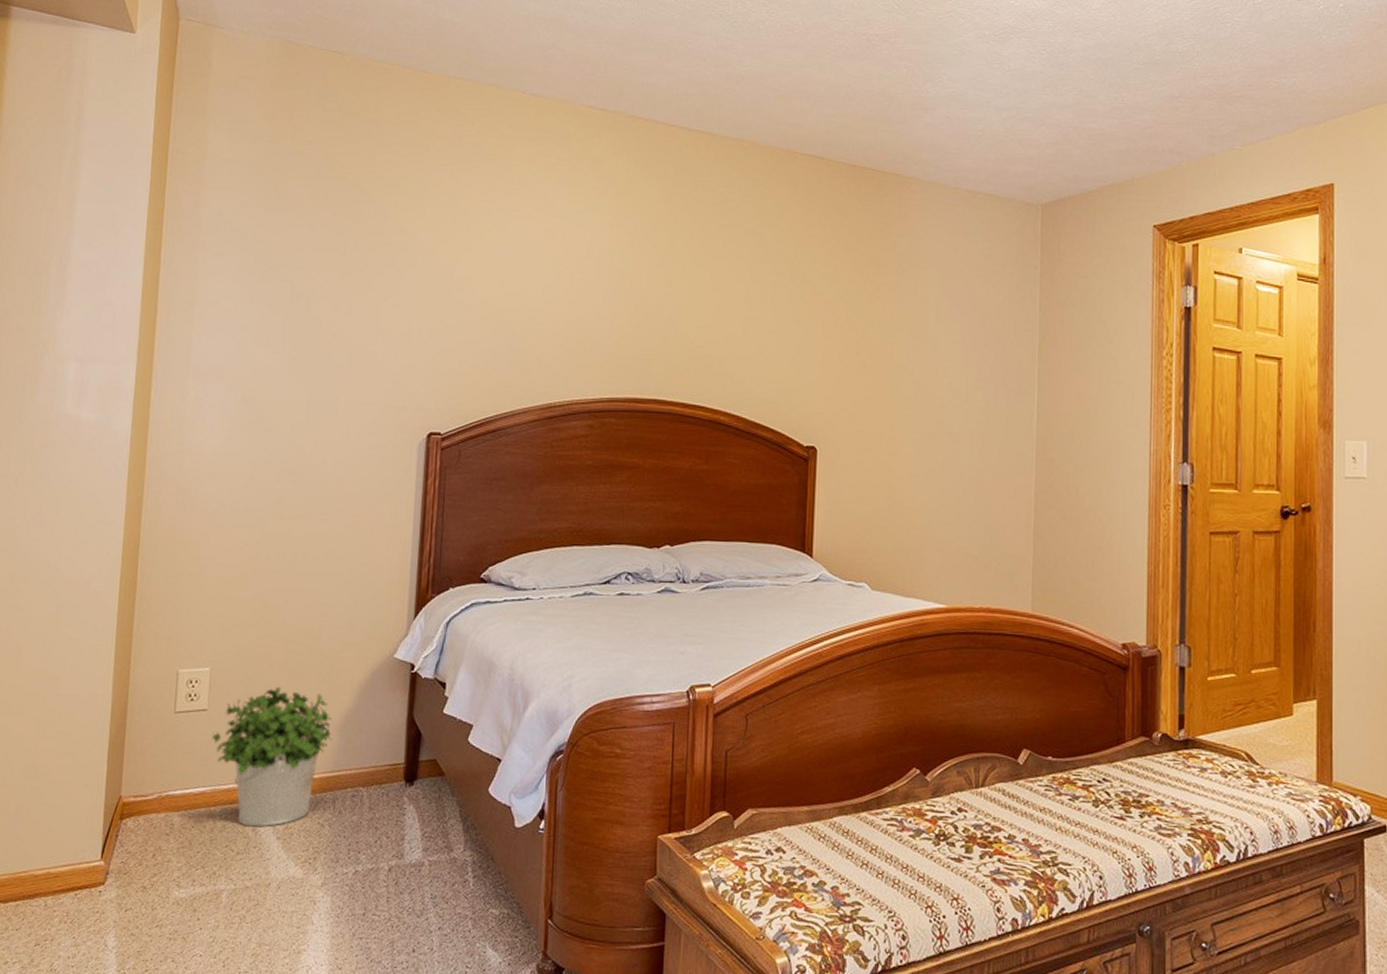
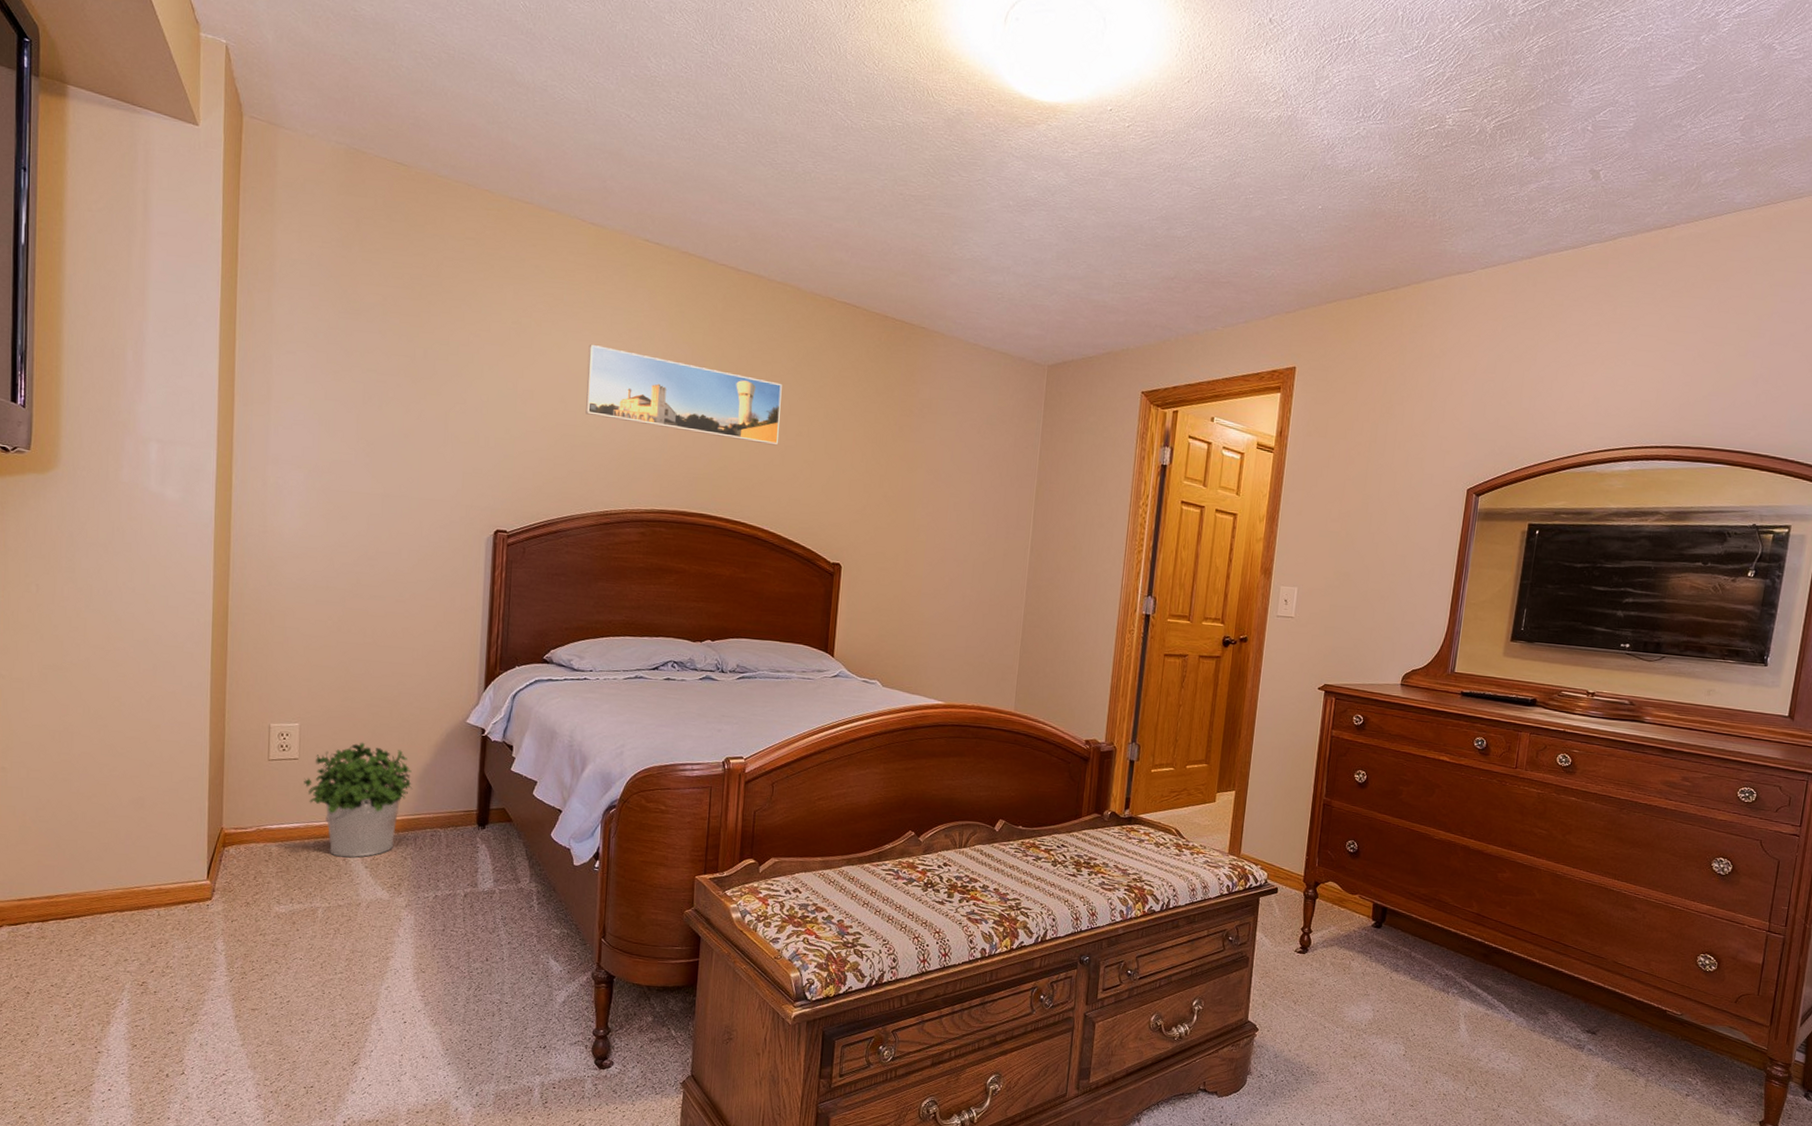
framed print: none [527,222,742,317] -> present [585,345,782,446]

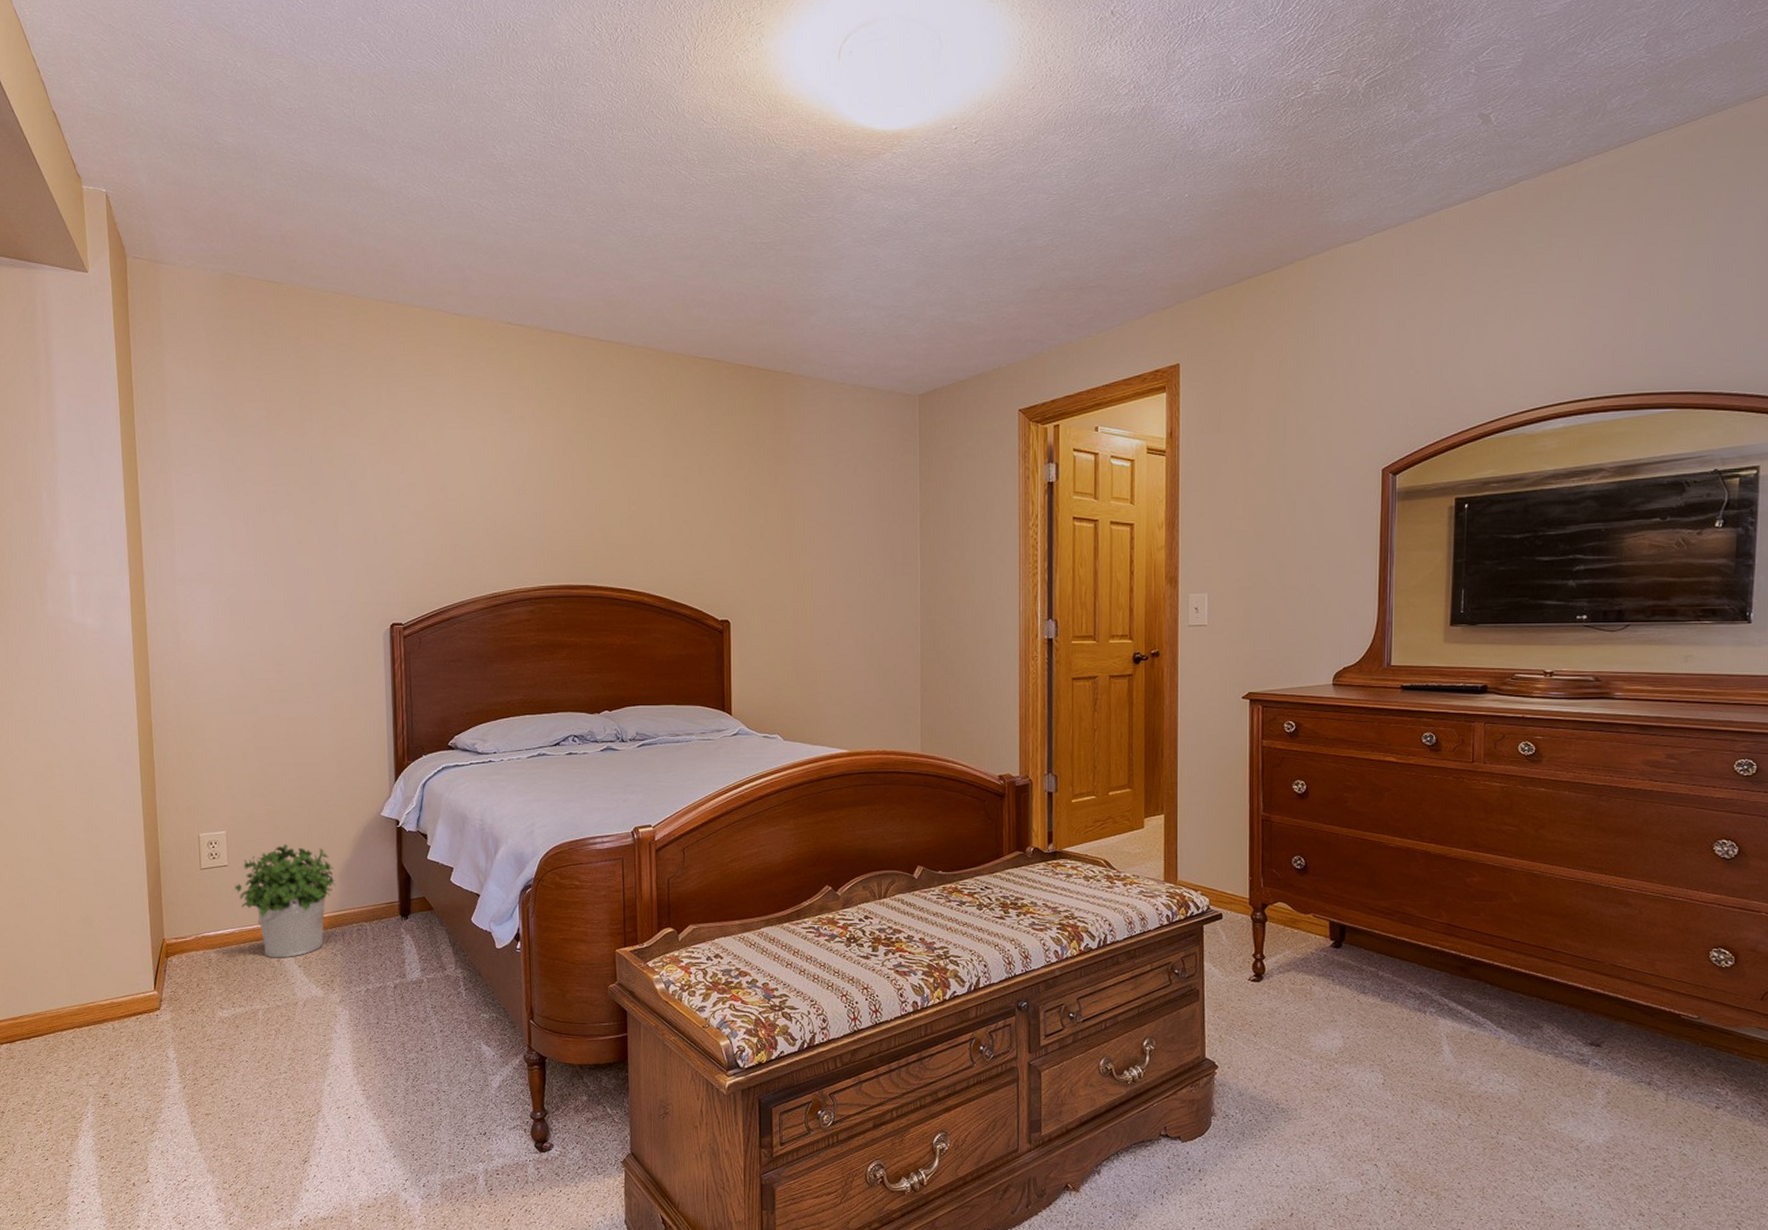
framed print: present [585,345,782,446] -> none [463,432,655,509]

